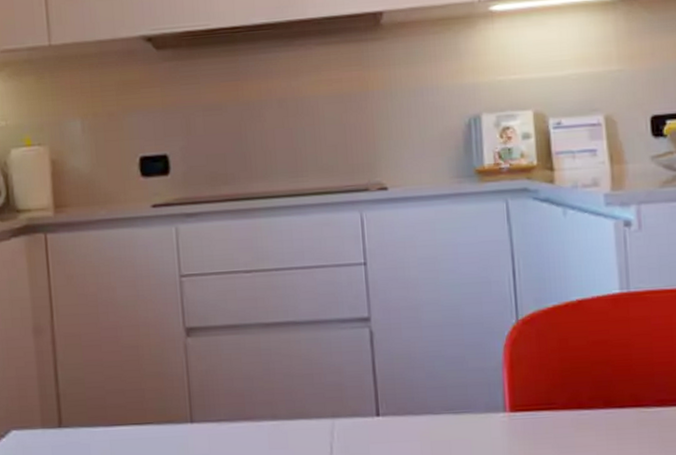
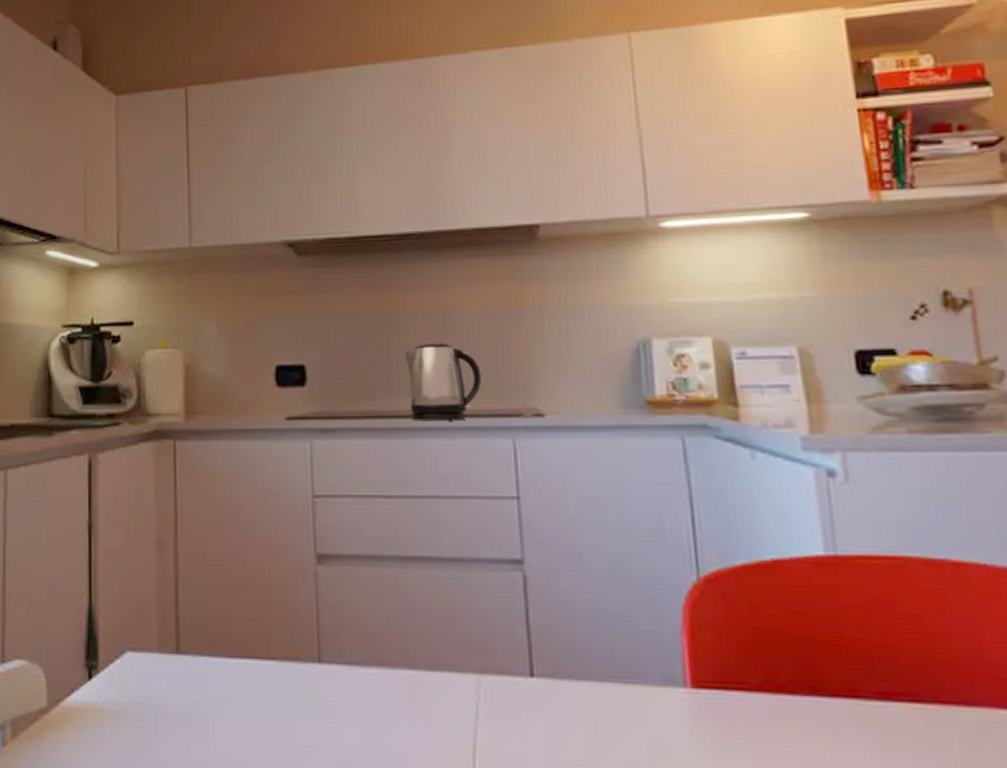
kettle: none [261,127,332,201] -> present [405,343,482,421]

